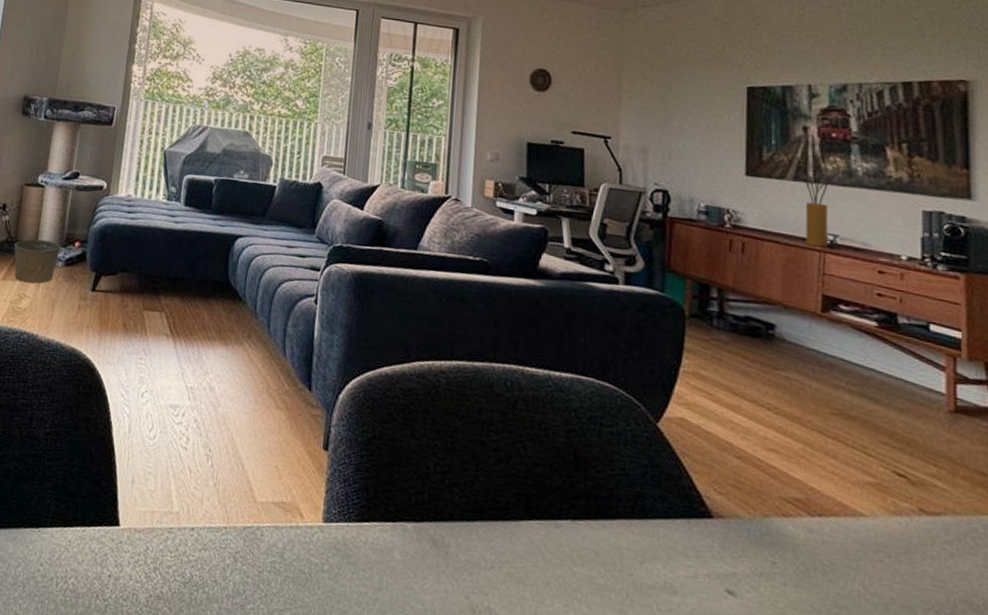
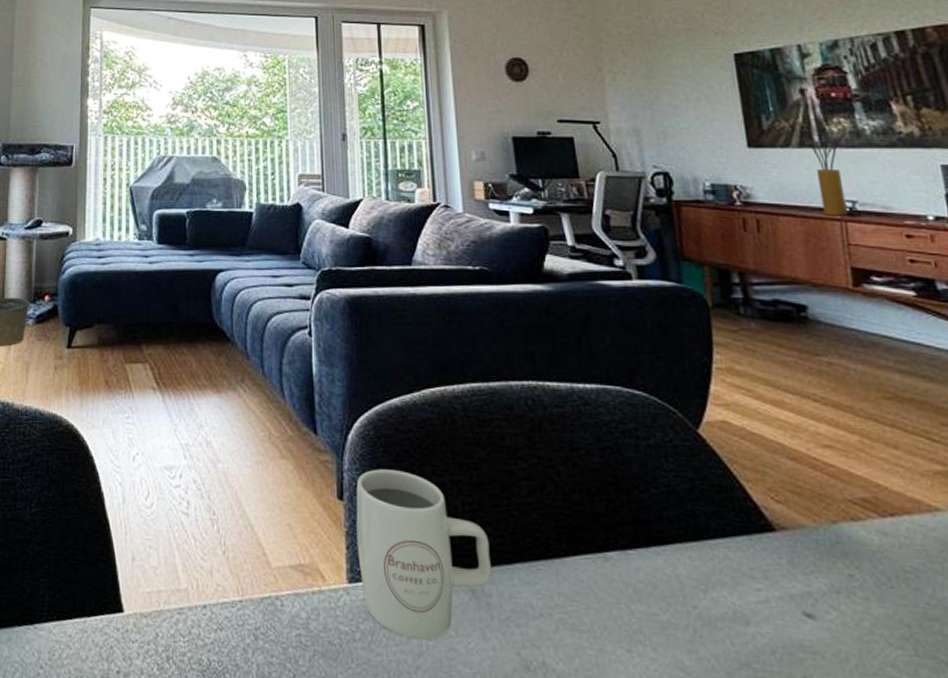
mug: none [335,427,455,579] -> present [356,469,493,641]

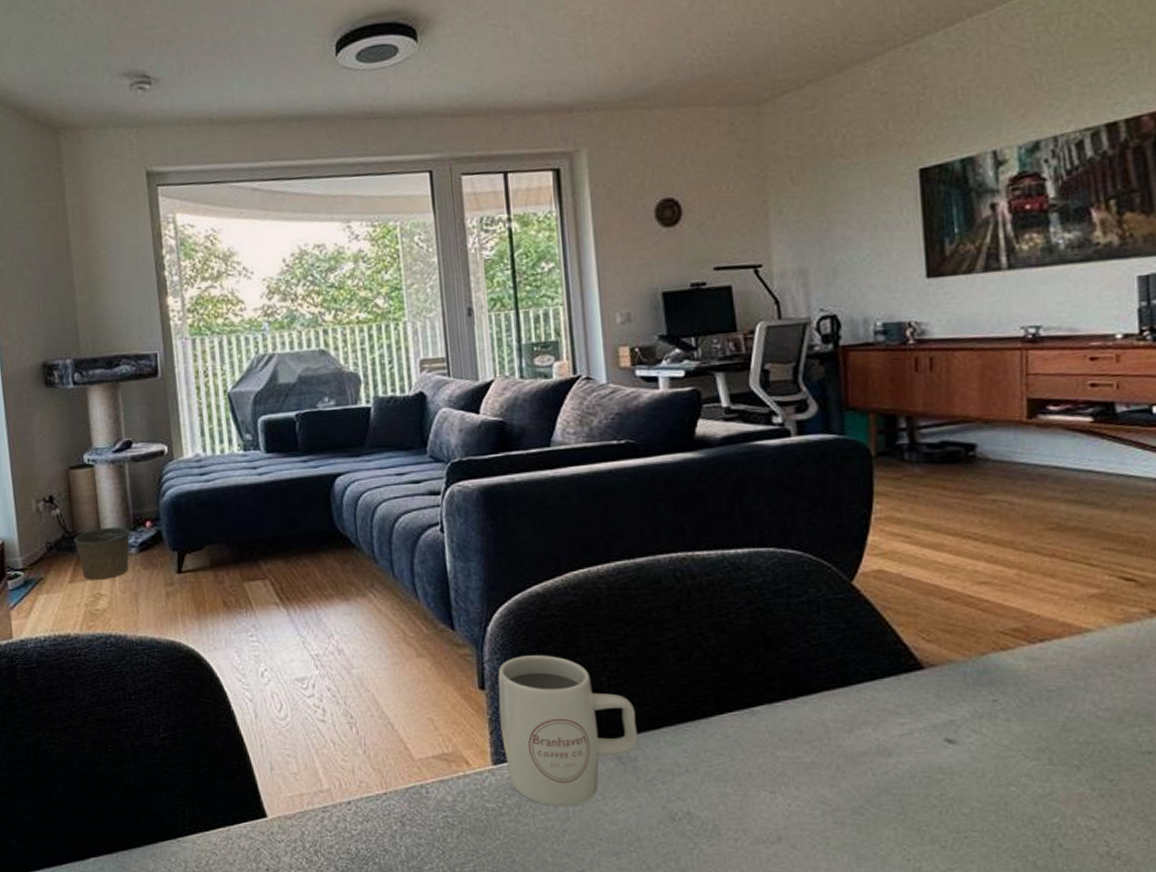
vase: present [803,128,848,218] -> none [989,245,1038,346]

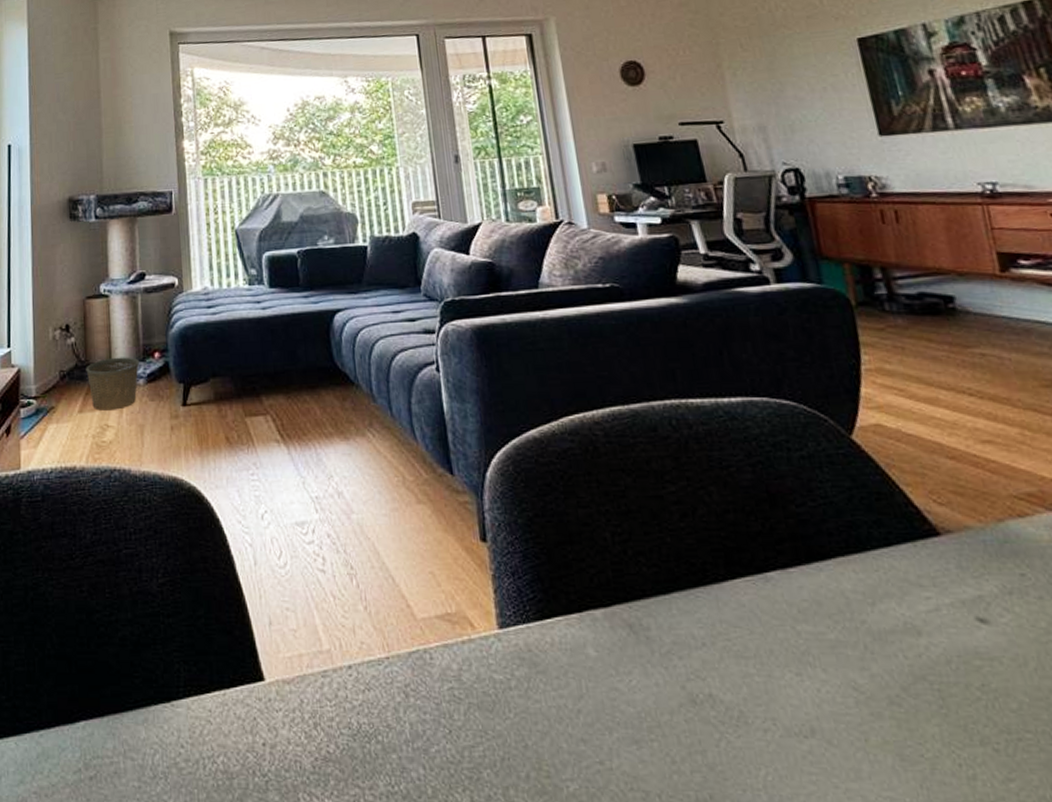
mug: present [498,655,639,807] -> none [499,505,649,683]

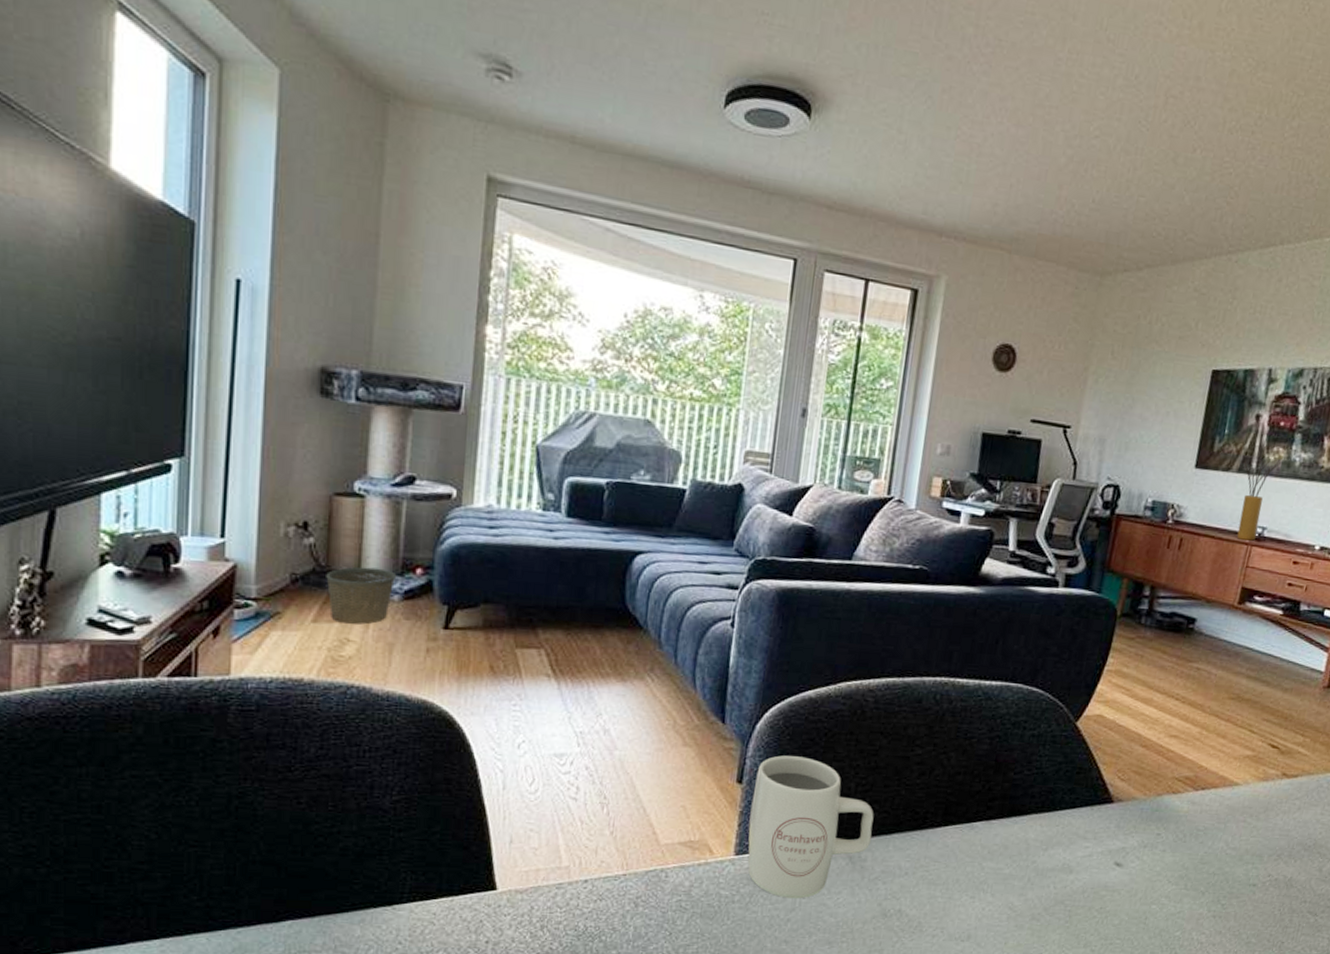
mug: none [499,505,649,683] -> present [747,755,874,899]
vase: none [935,107,989,201] -> present [1237,458,1281,542]

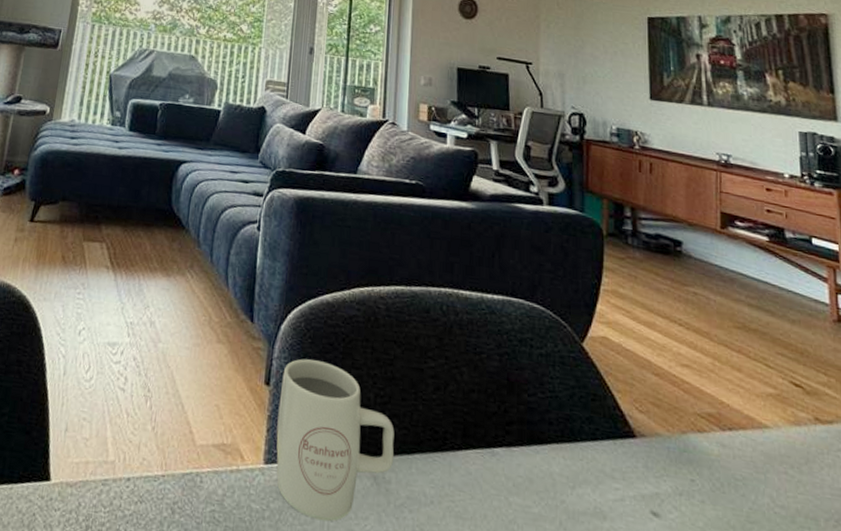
vase: present [1237,458,1281,542] -> none [695,92,729,168]

